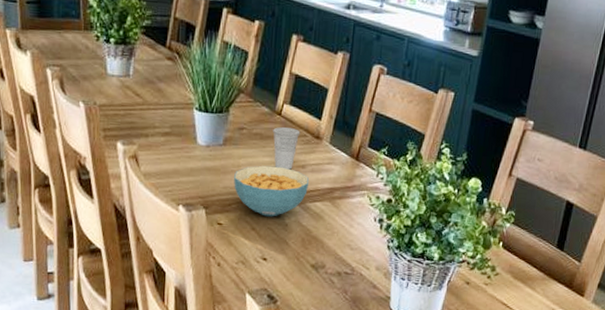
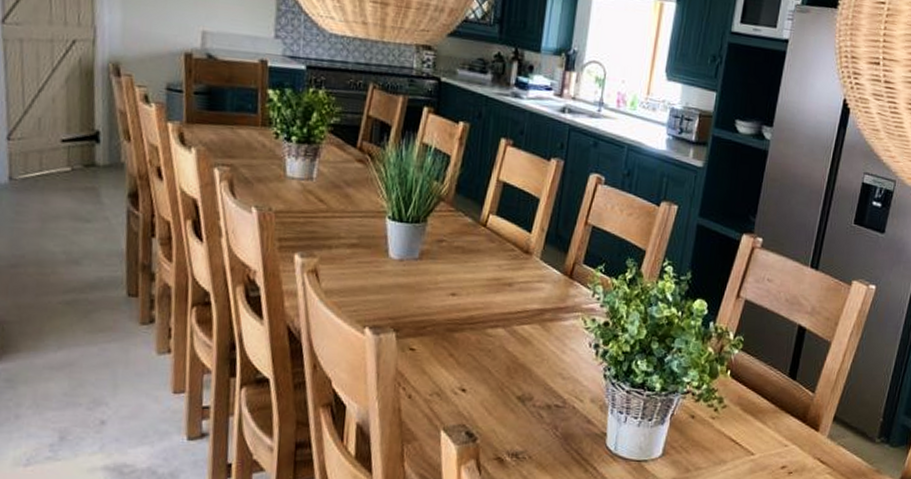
cereal bowl: present [233,165,310,217] -> none [429,282,517,342]
cup: present [273,127,301,170] -> none [476,240,508,288]

